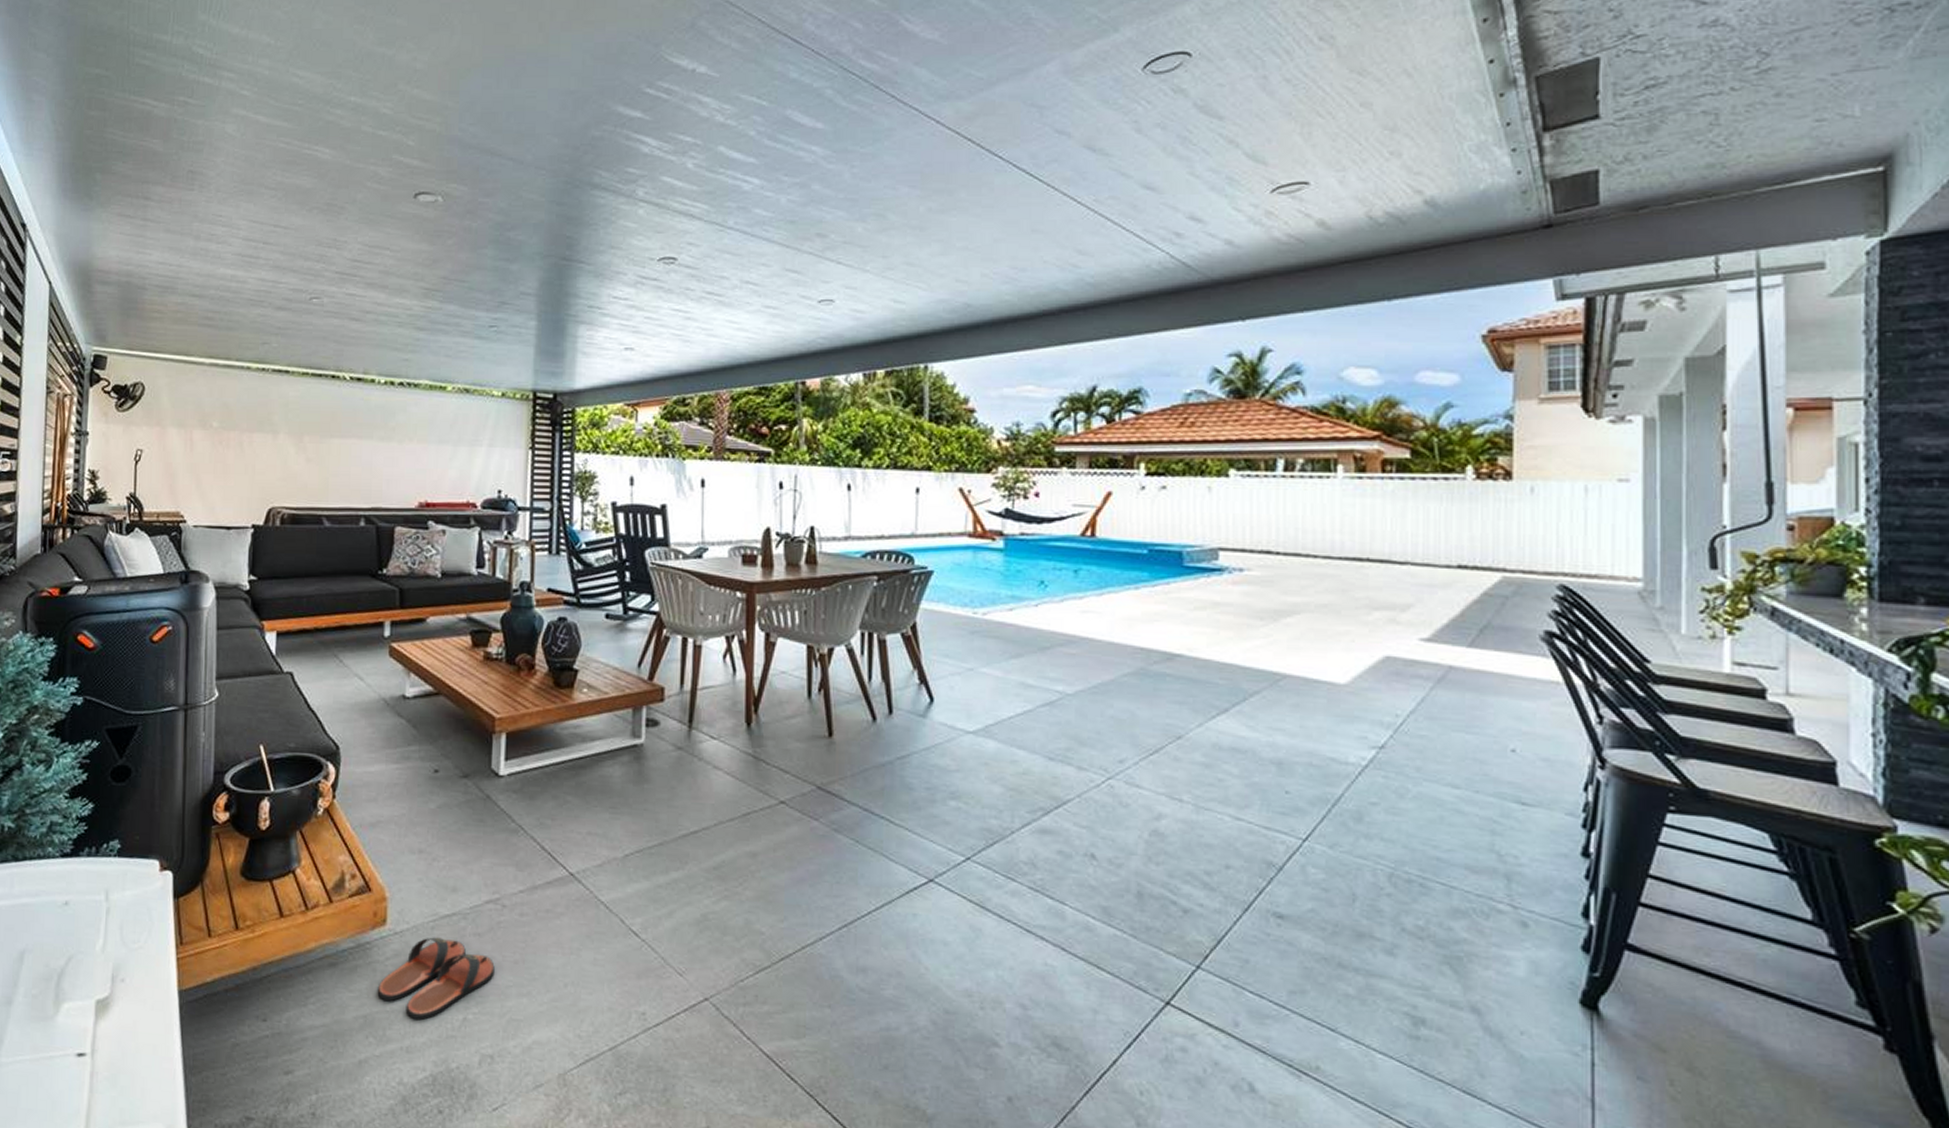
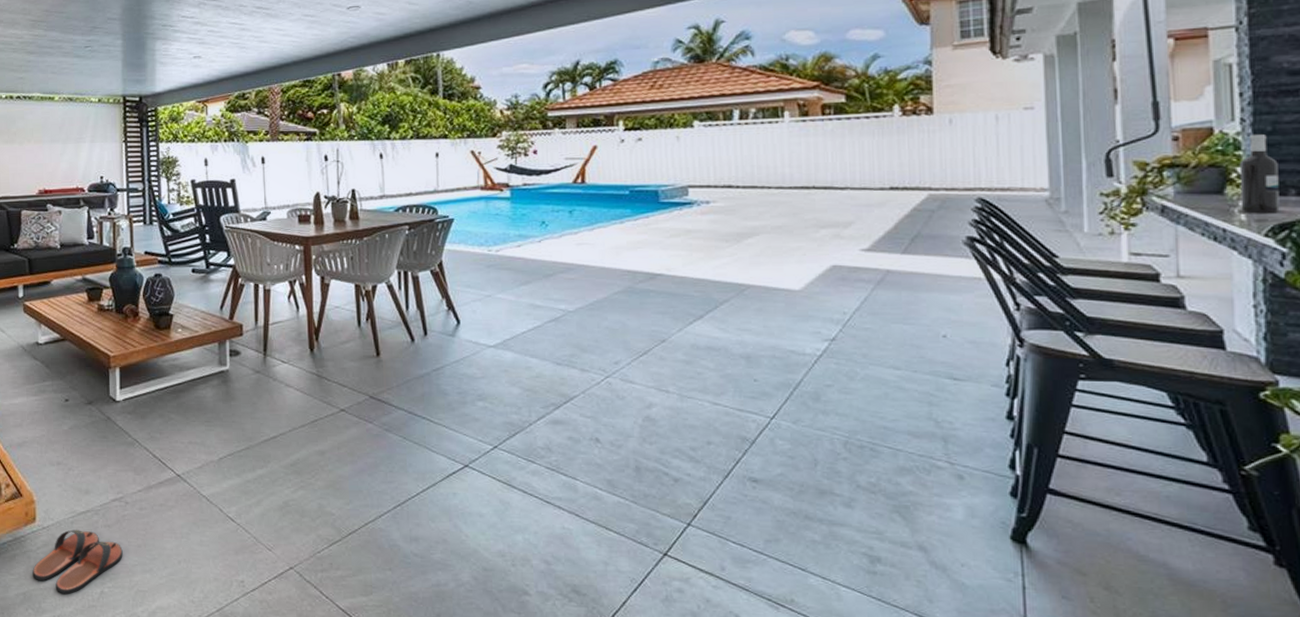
wine bottle: none [1862,529,1906,625] -> present [1239,135,1280,214]

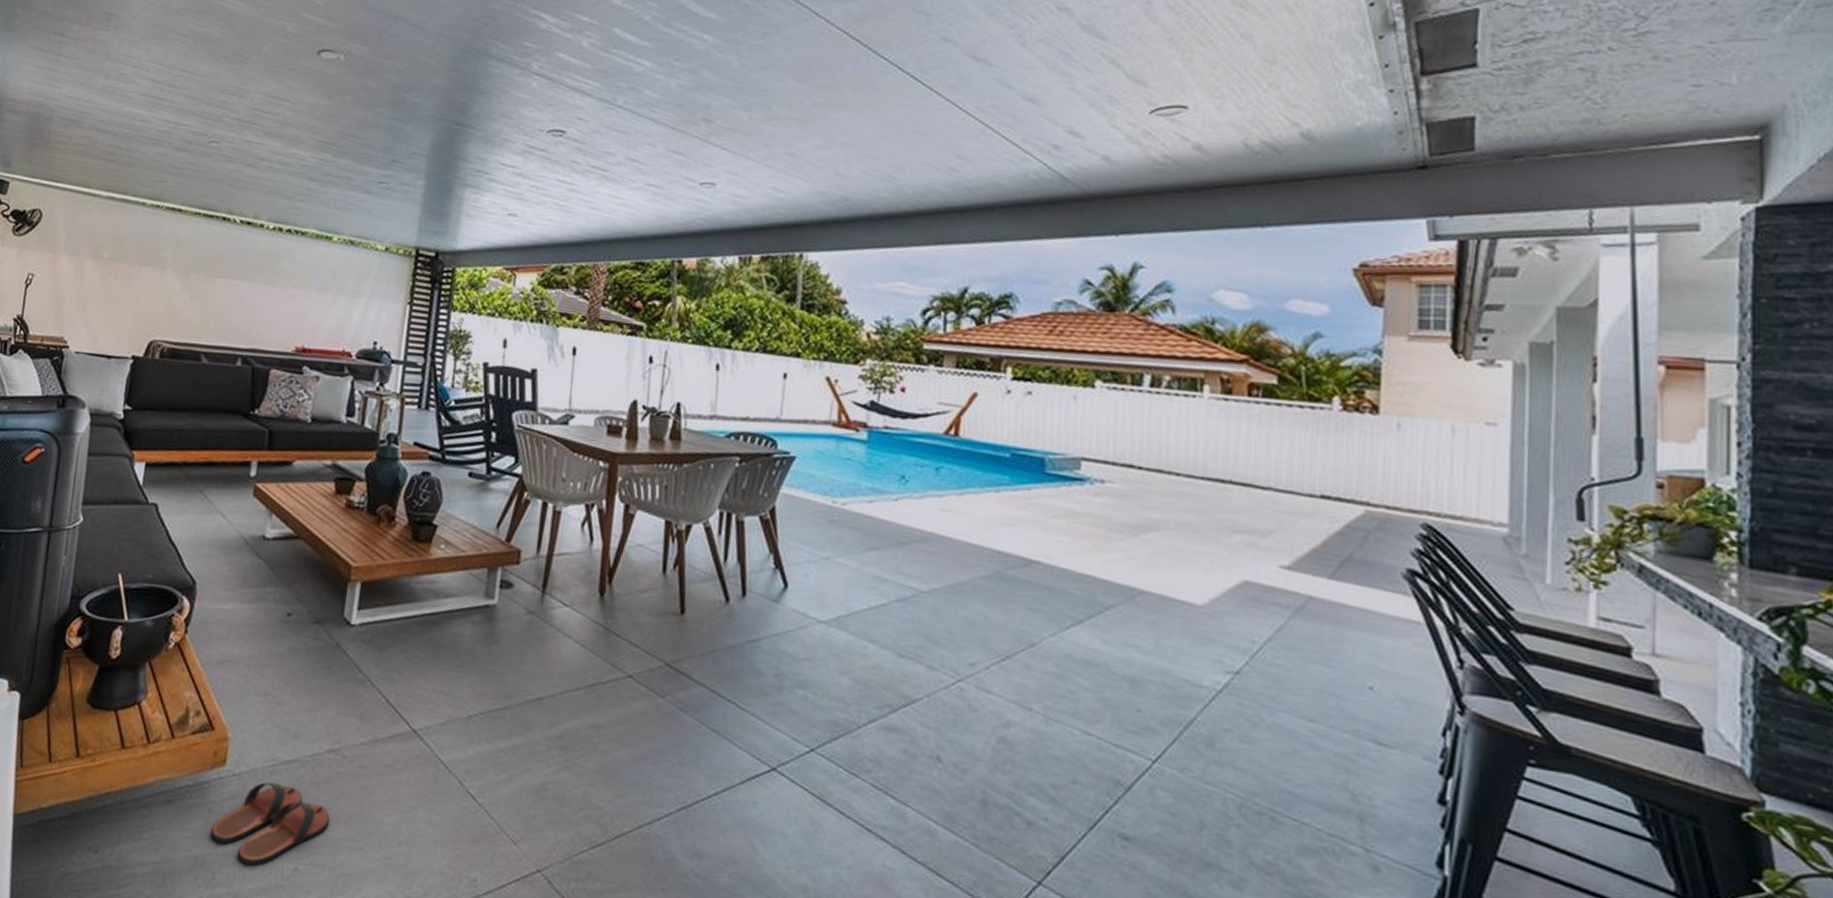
wine bottle: present [1239,135,1280,214] -> none [1732,494,1778,594]

